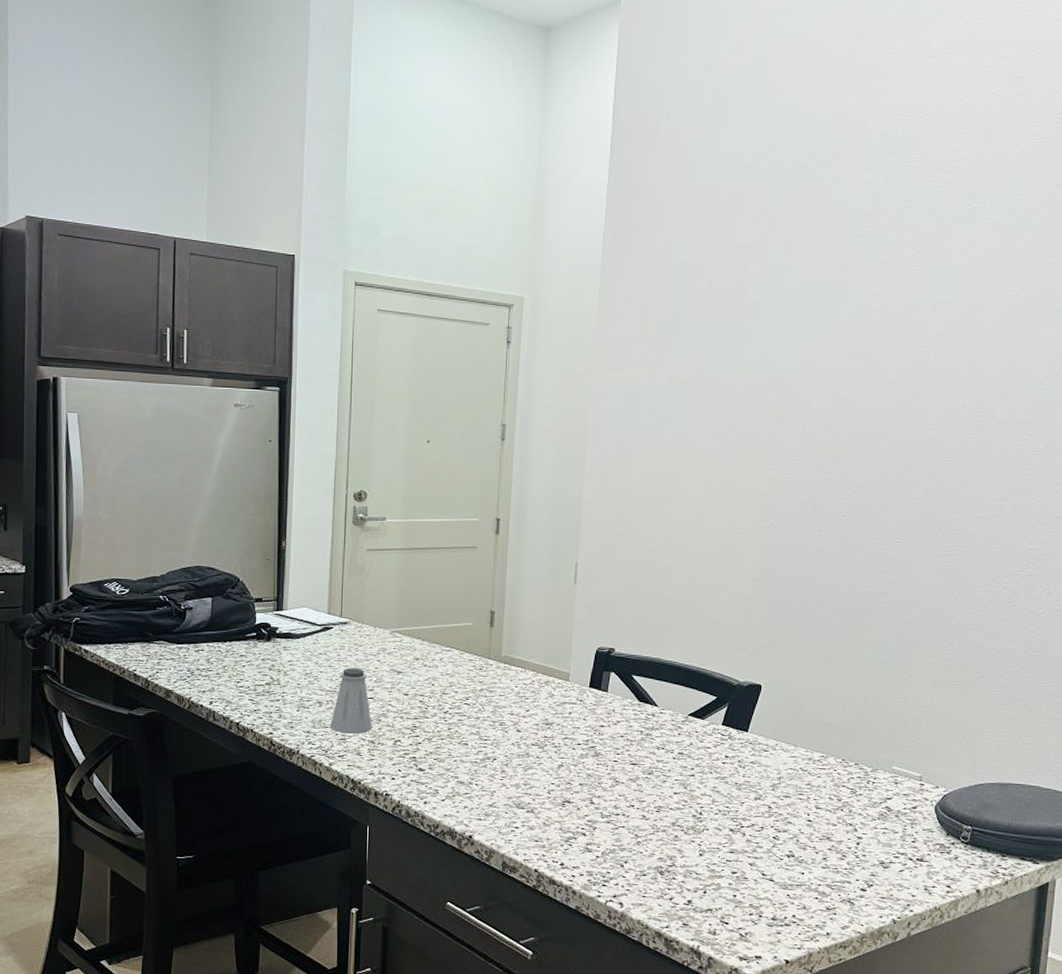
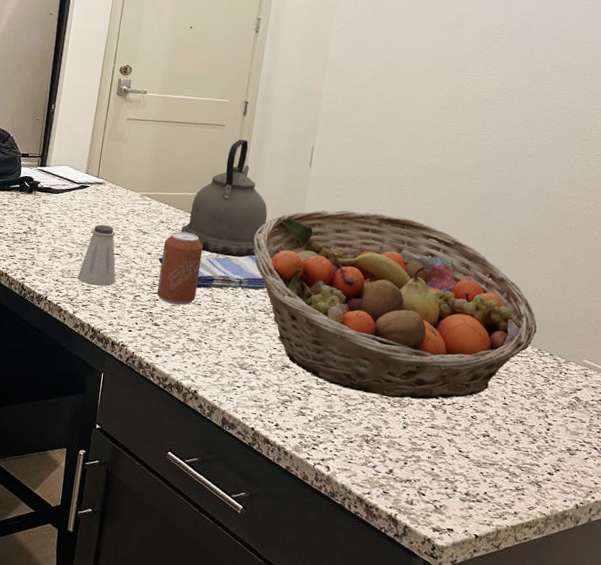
dish towel: none [417,686,539,727] -> present [158,255,267,290]
can: none [418,667,464,746] -> present [156,231,203,305]
kettle: none [439,561,533,690] -> present [181,139,268,258]
fruit basket: none [519,628,840,825] -> present [253,209,538,400]

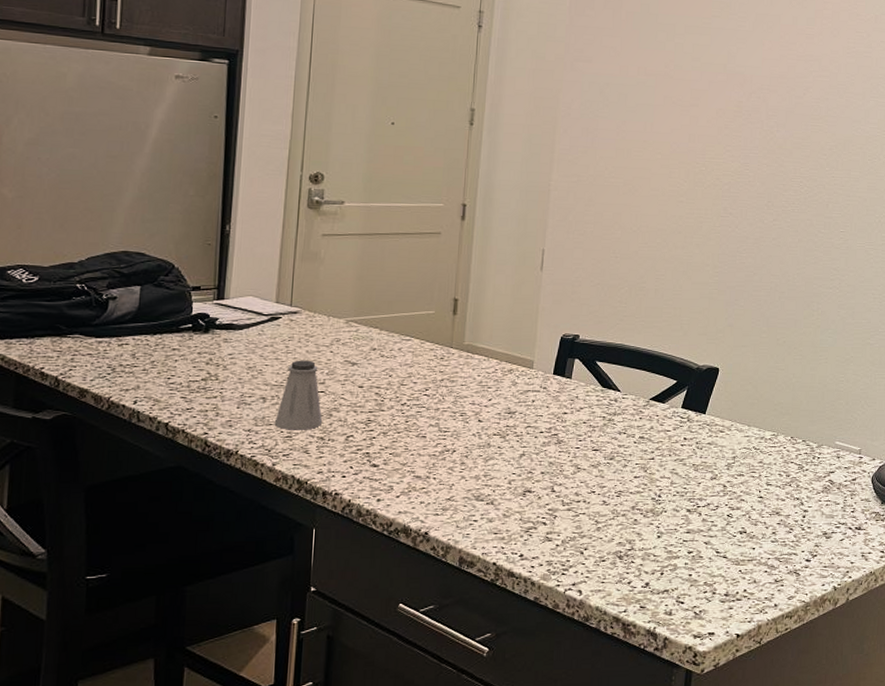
can: present [156,231,203,305] -> none [373,357,424,440]
dish towel: present [158,255,267,290] -> none [372,375,501,419]
kettle: present [181,139,268,258] -> none [397,247,497,379]
fruit basket: present [253,209,538,400] -> none [482,314,789,508]

